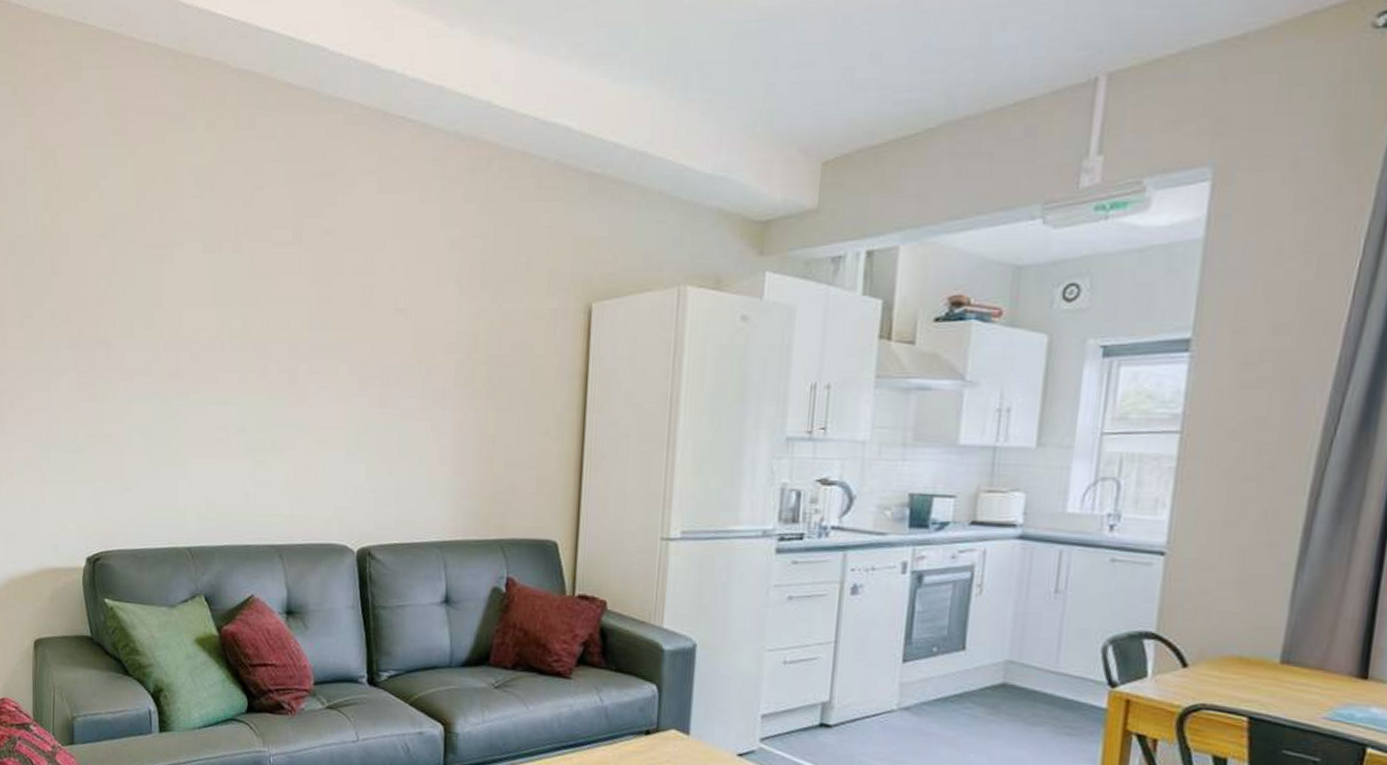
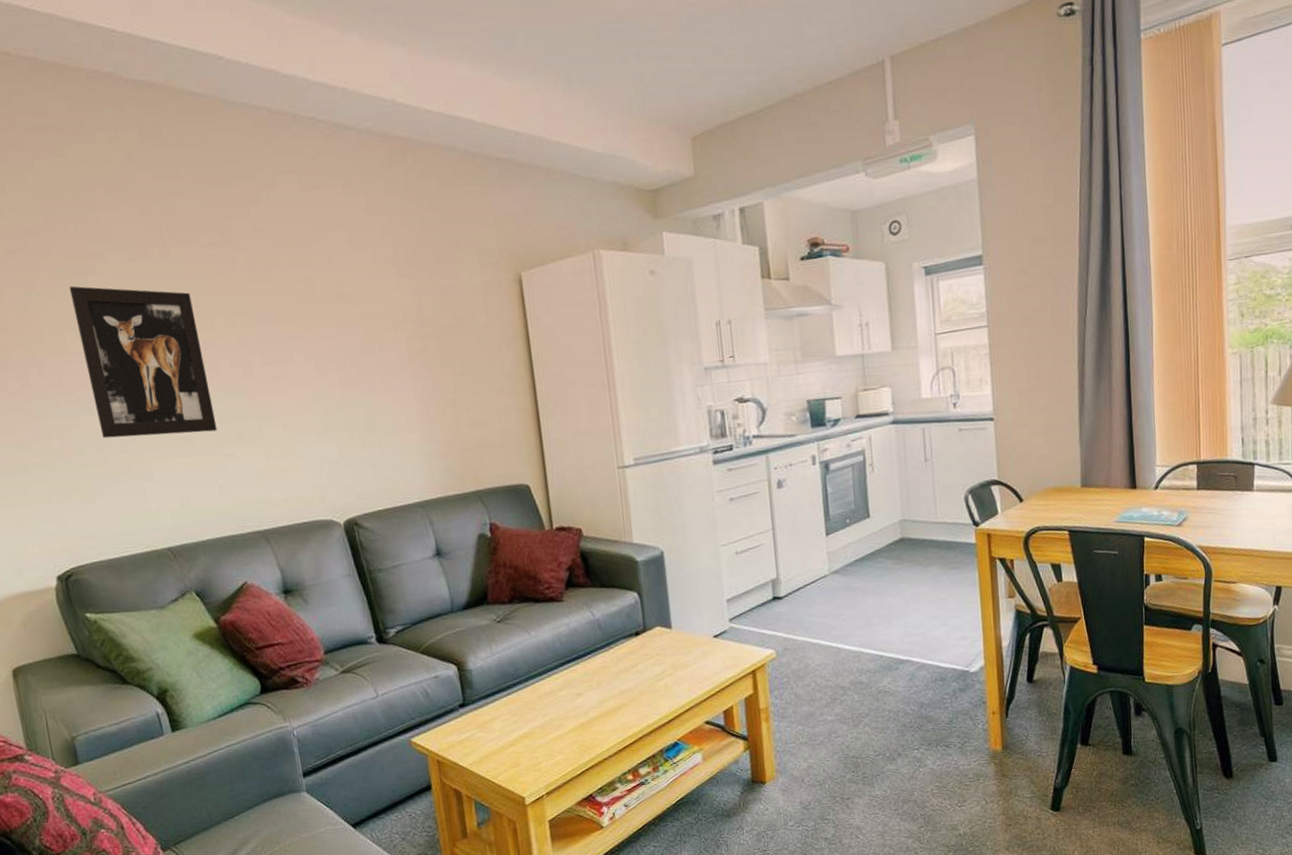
wall art: none [145,273,254,436] -> present [69,286,218,439]

